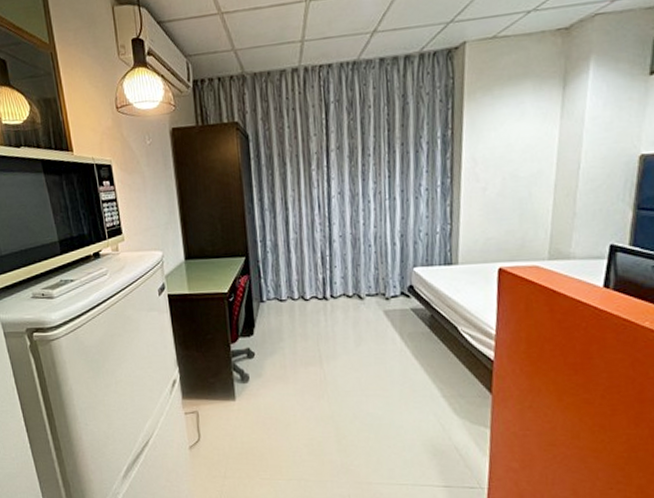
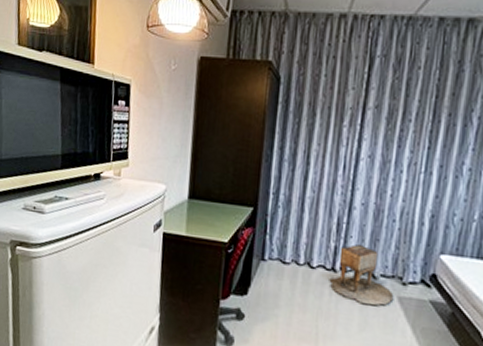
nightstand: none [322,272,381,323] -> present [329,244,394,306]

